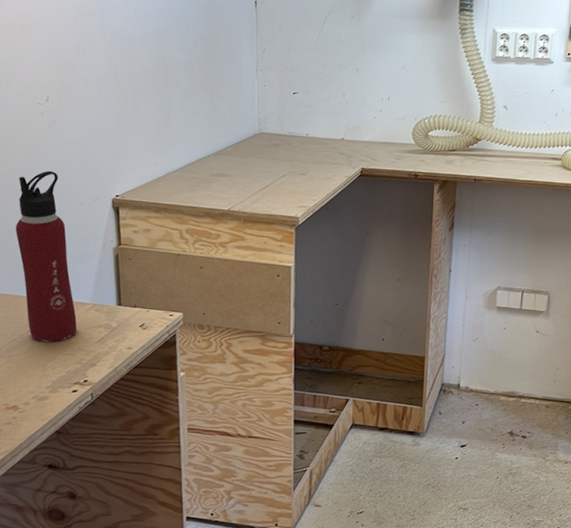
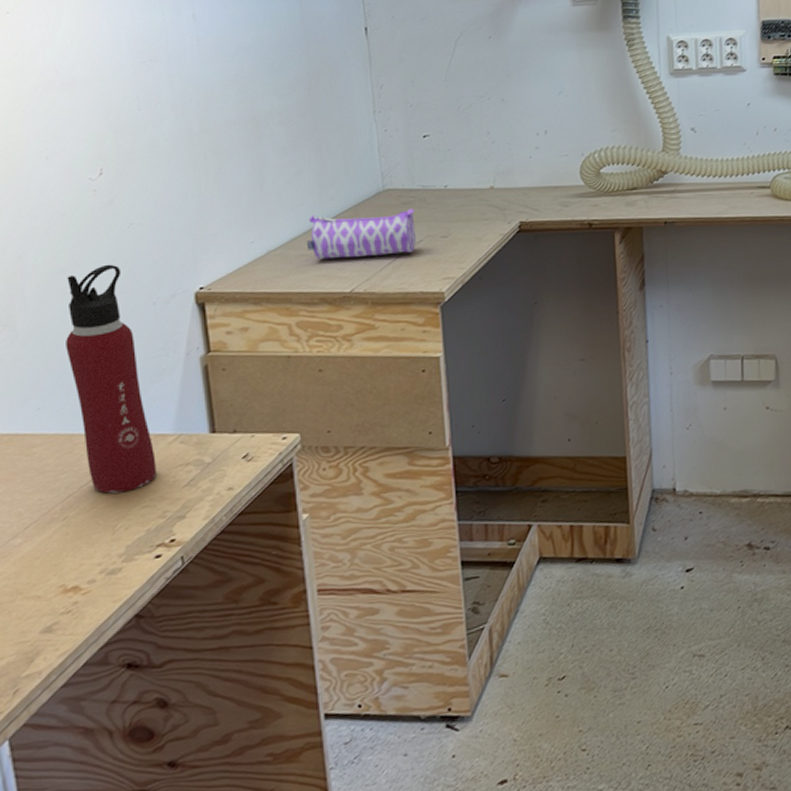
pencil case: none [197,147,281,184] -> present [306,209,416,260]

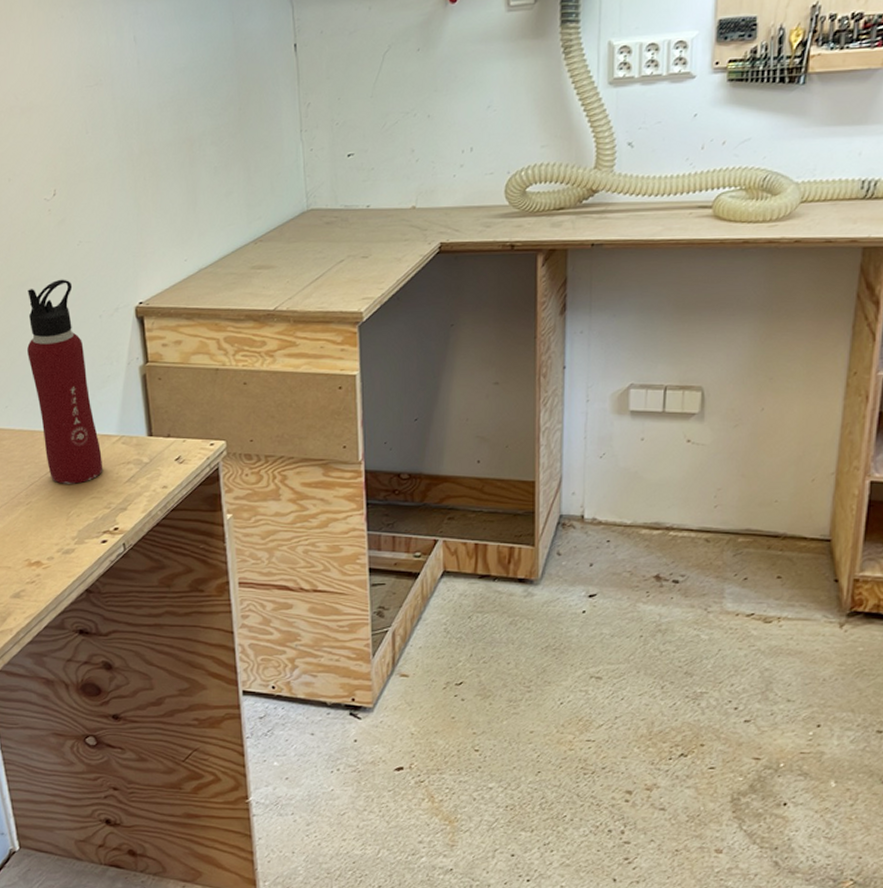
pencil case: present [306,209,416,260] -> none [234,229,337,278]

